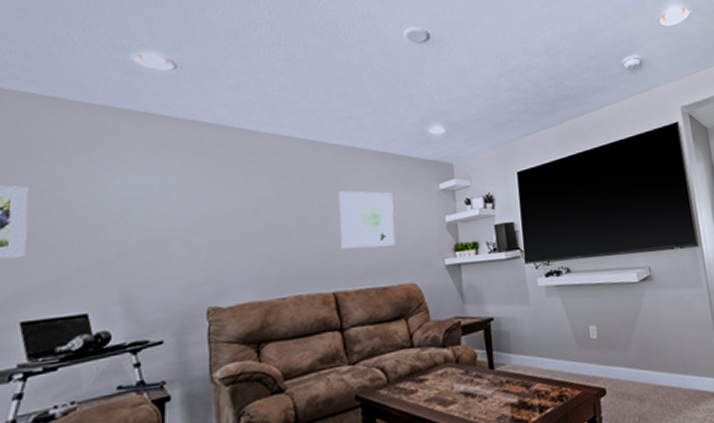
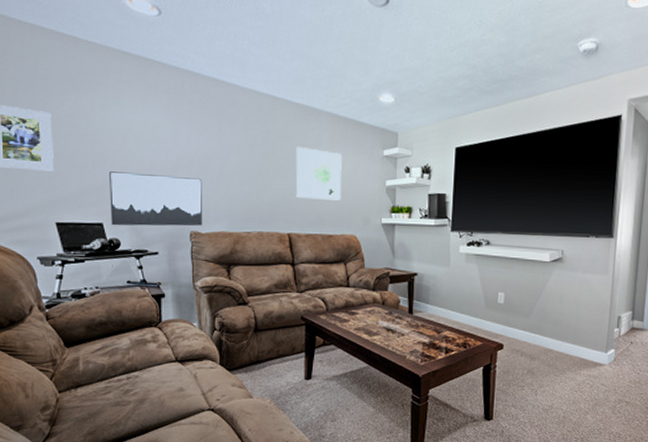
wall art: none [99,241,225,316] -> present [109,171,203,226]

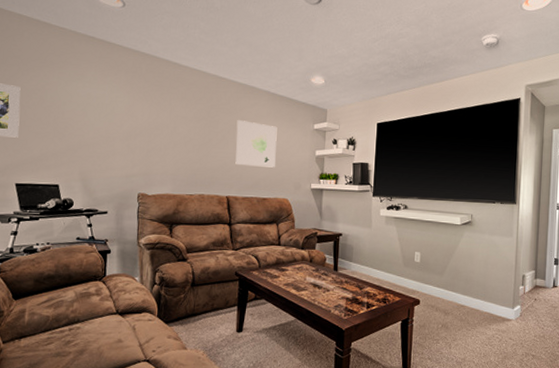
wall art: present [109,171,203,226] -> none [66,139,152,189]

